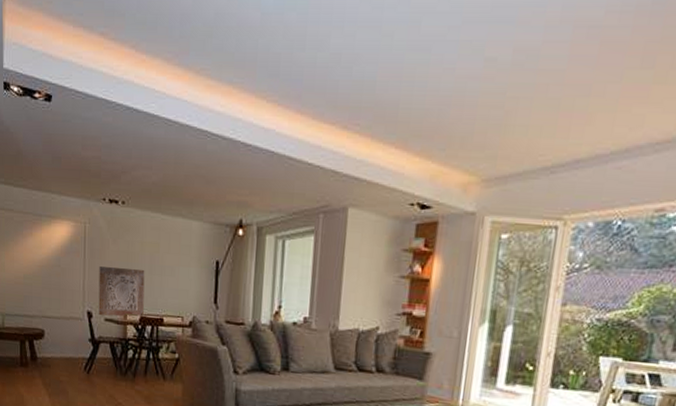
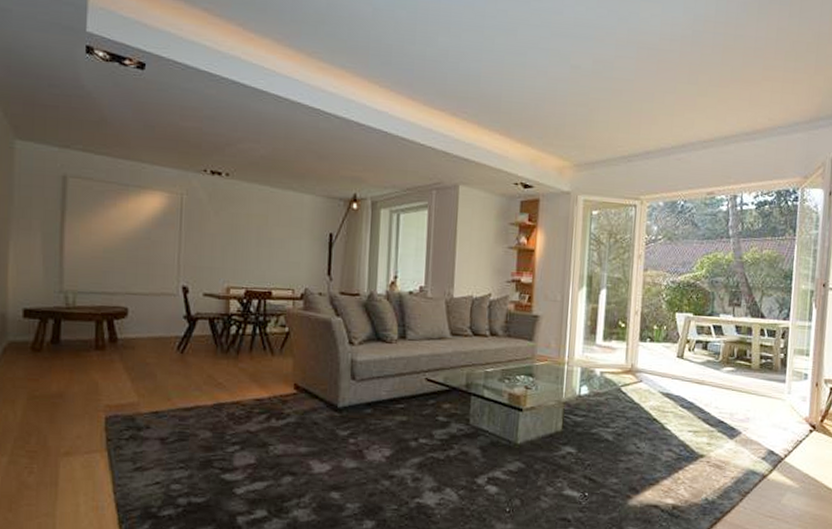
relief panel: present [98,266,145,317] -> none [196,239,251,291]

